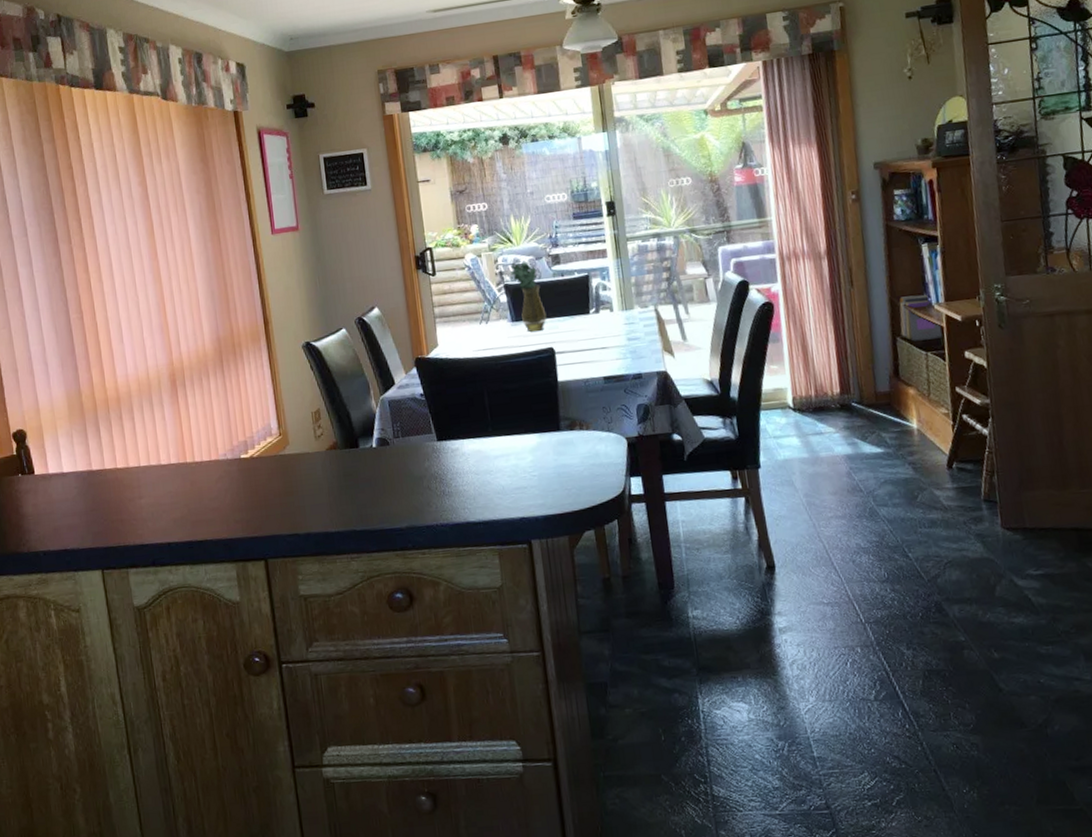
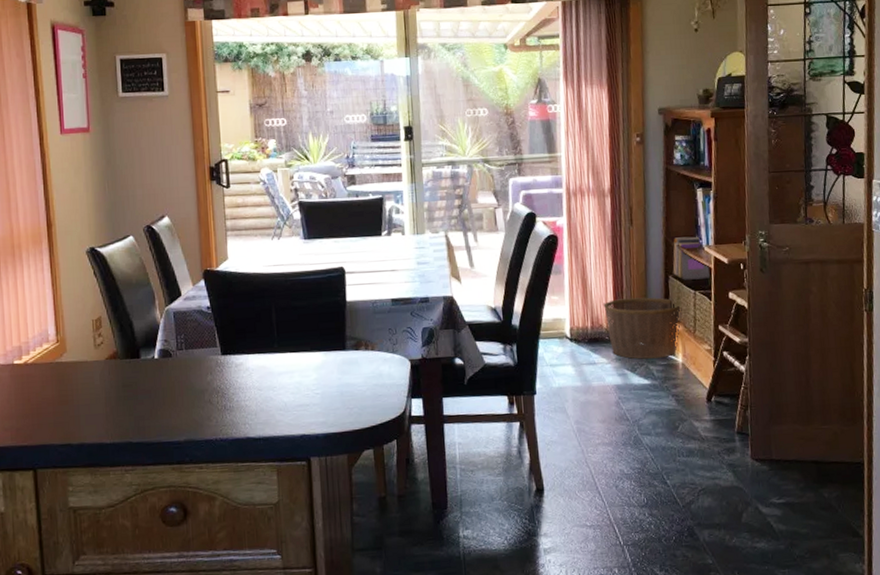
vase: present [510,259,547,332] -> none [306,177,339,250]
basket: none [826,361,914,427] -> present [602,297,682,359]

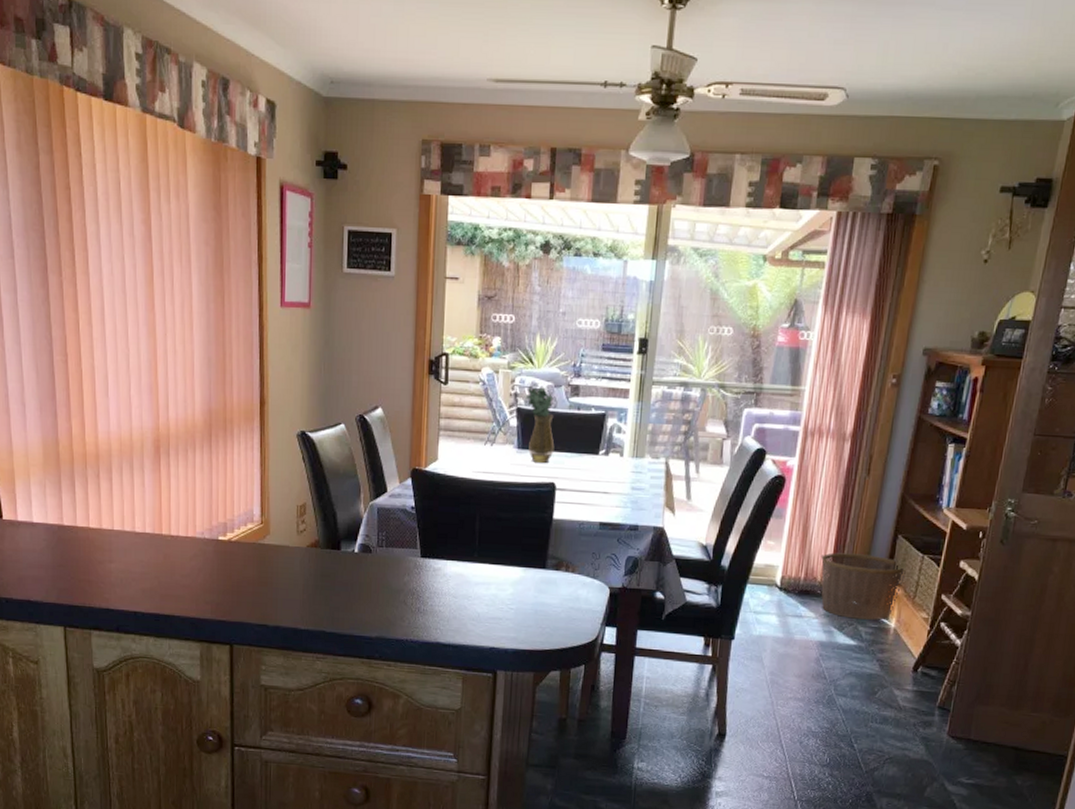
vase: none [306,177,339,250] -> present [526,382,555,463]
books: present [672,237,710,280] -> none [903,495,946,543]

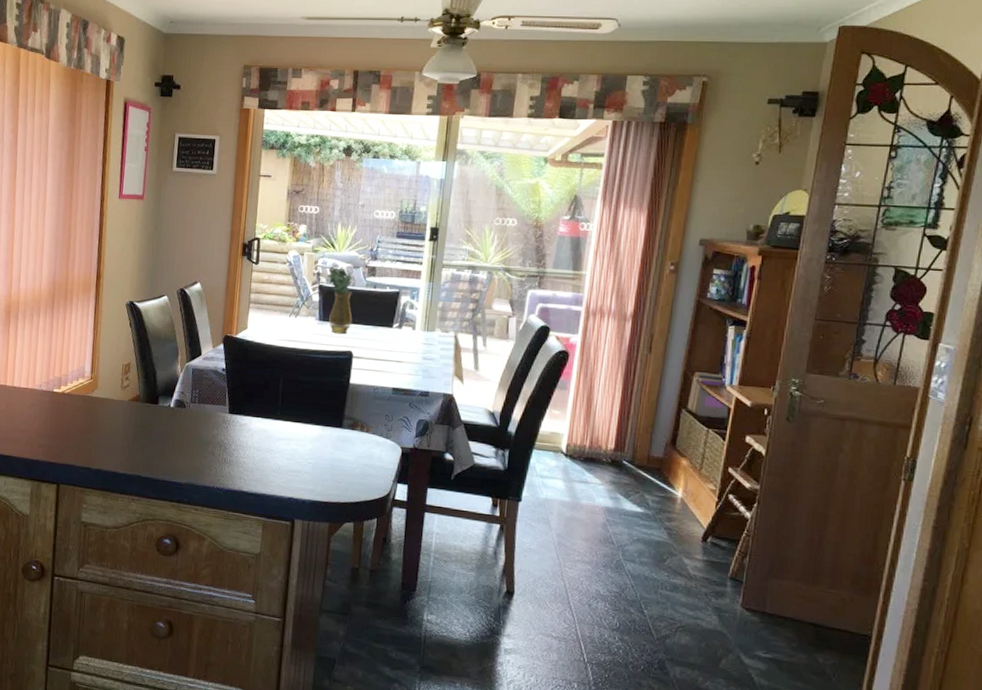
basket: present [820,552,906,620] -> none [605,423,691,490]
books: none [903,495,946,543] -> present [687,372,730,419]

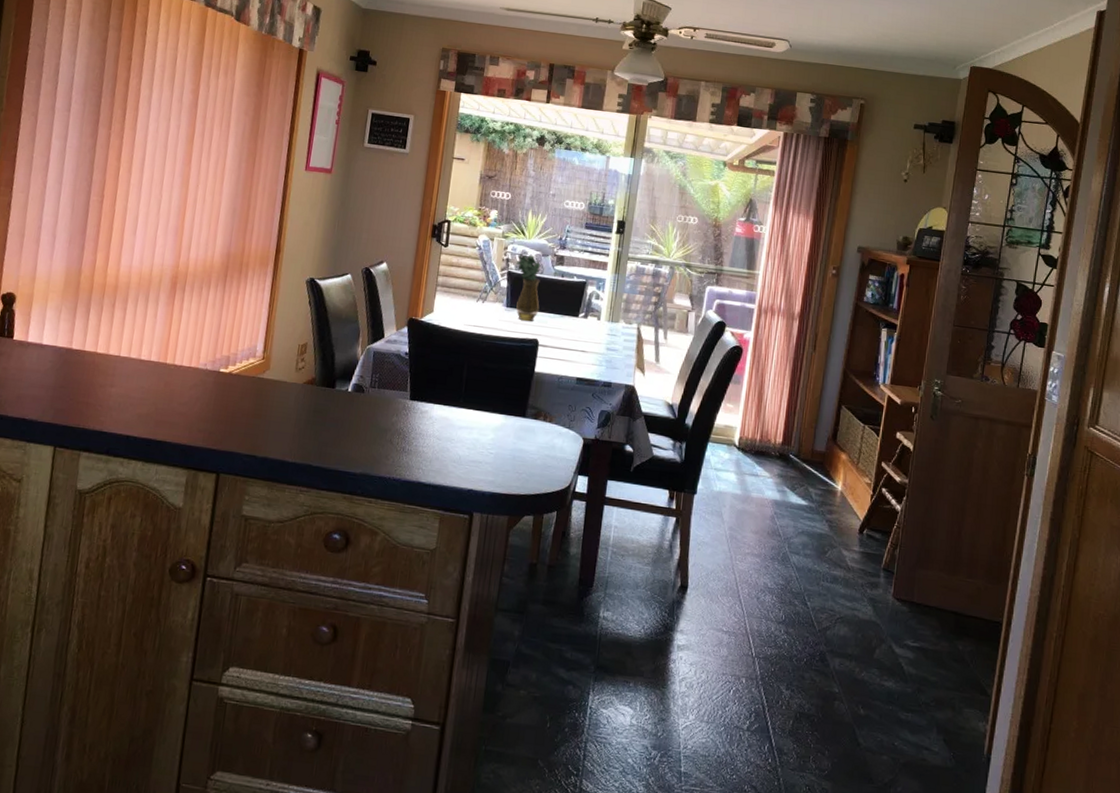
books: present [687,372,730,419] -> none [846,370,883,415]

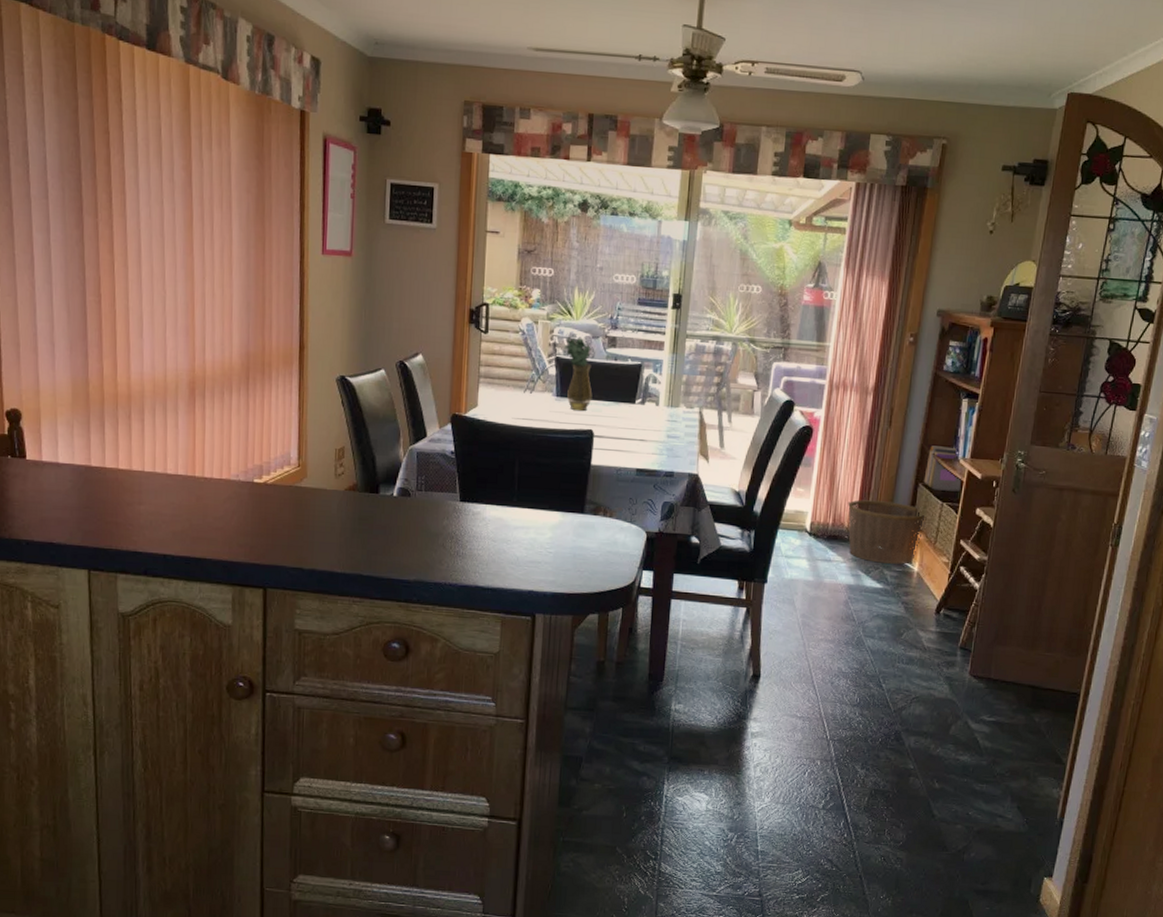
basket: none [774,418,849,483] -> present [847,500,927,564]
books: none [846,370,883,415] -> present [923,446,962,492]

